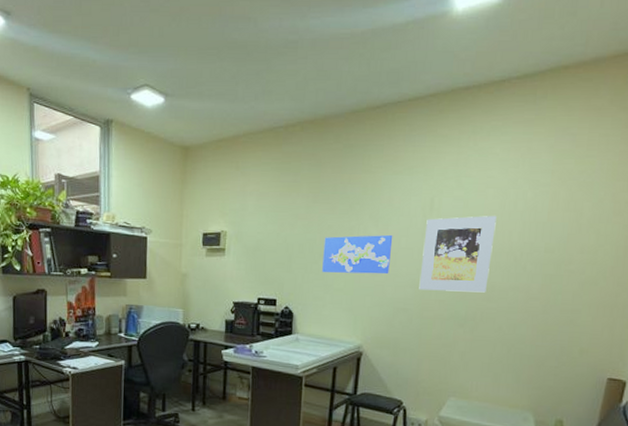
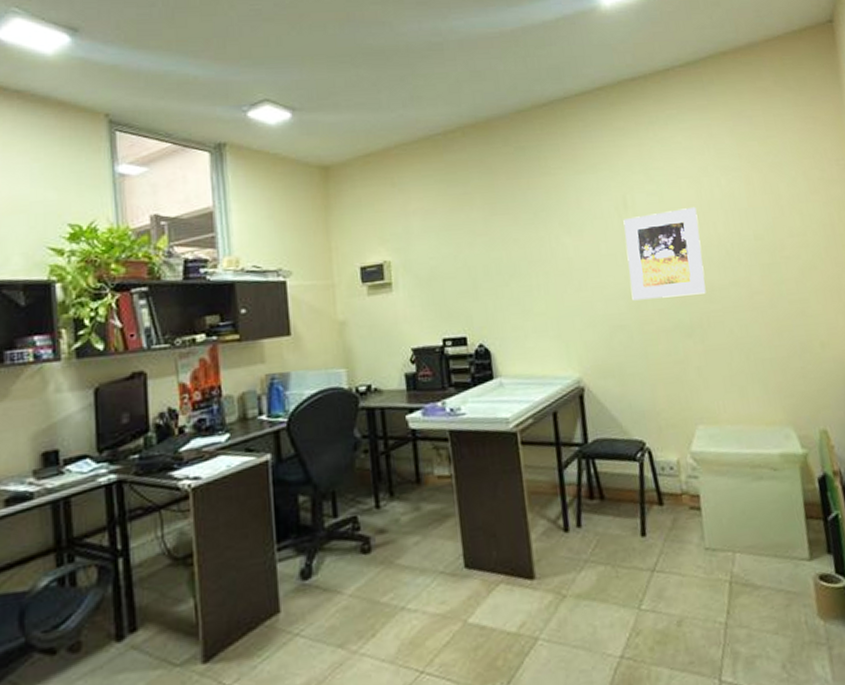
world map: present [322,234,393,275] -> none [512,241,595,296]

